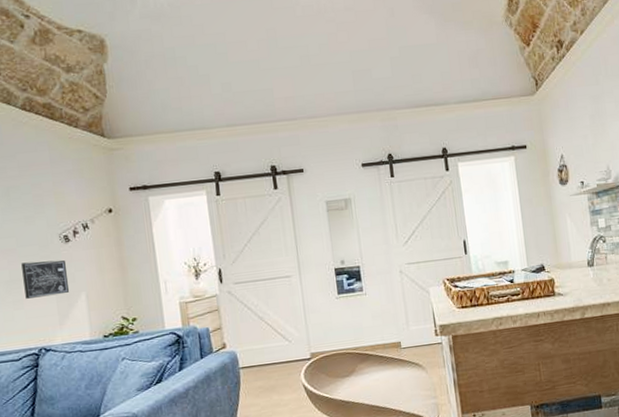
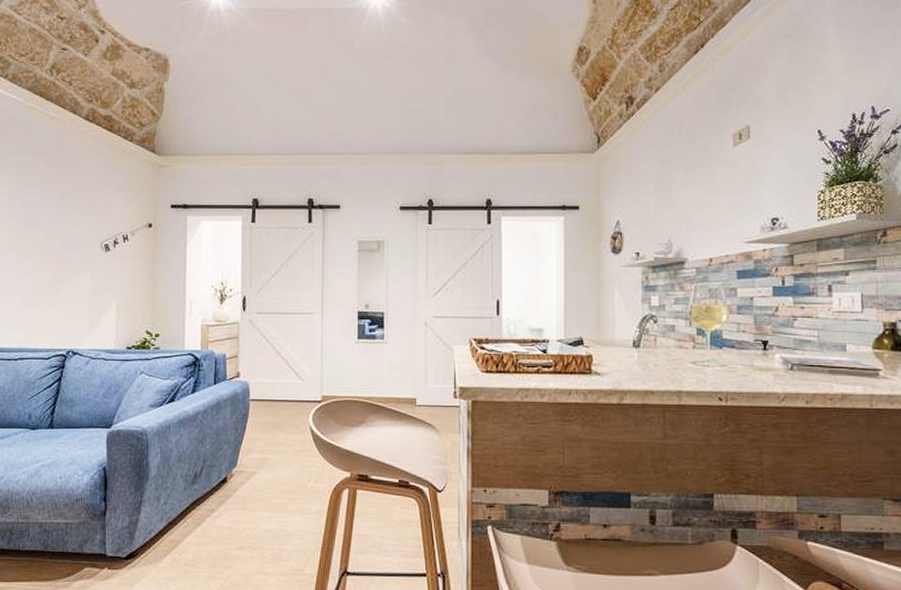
wall art: present [21,260,70,299] -> none [63,266,103,301]

